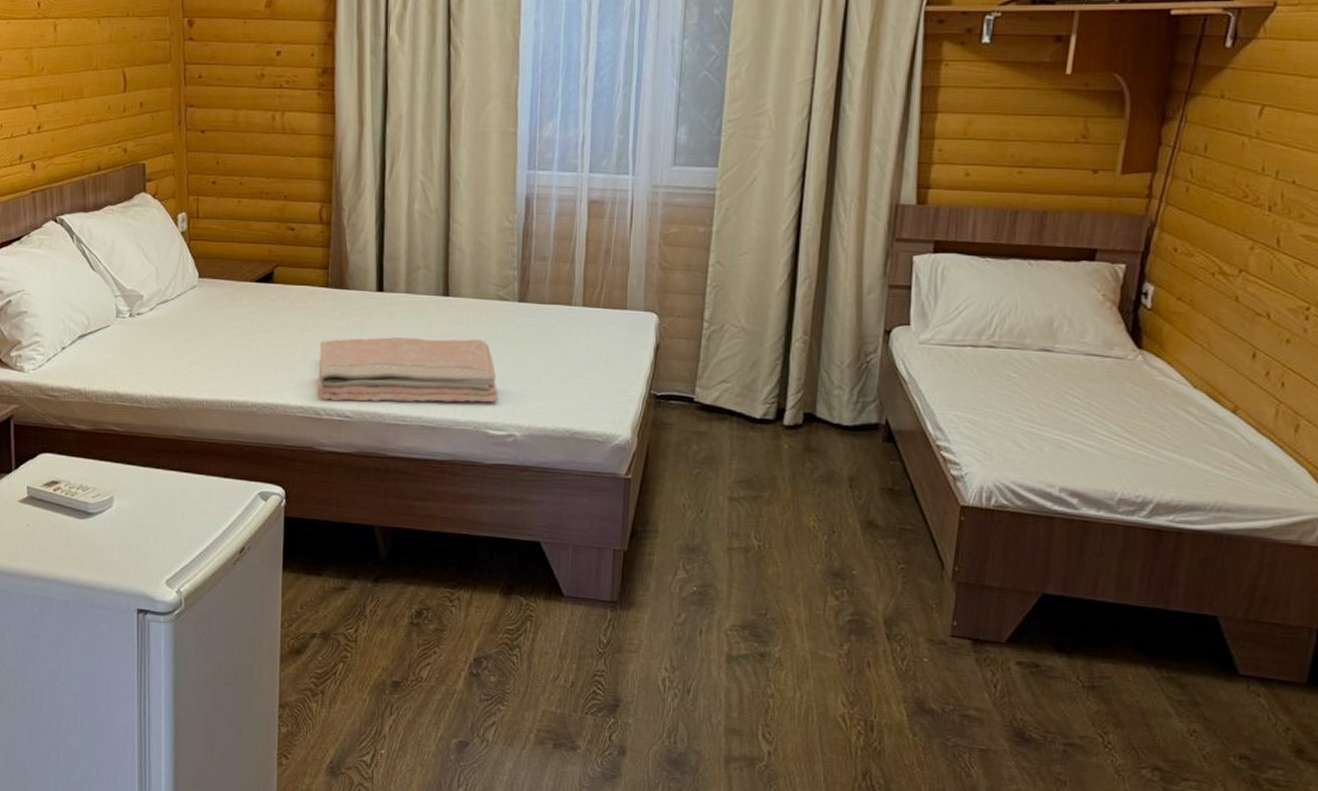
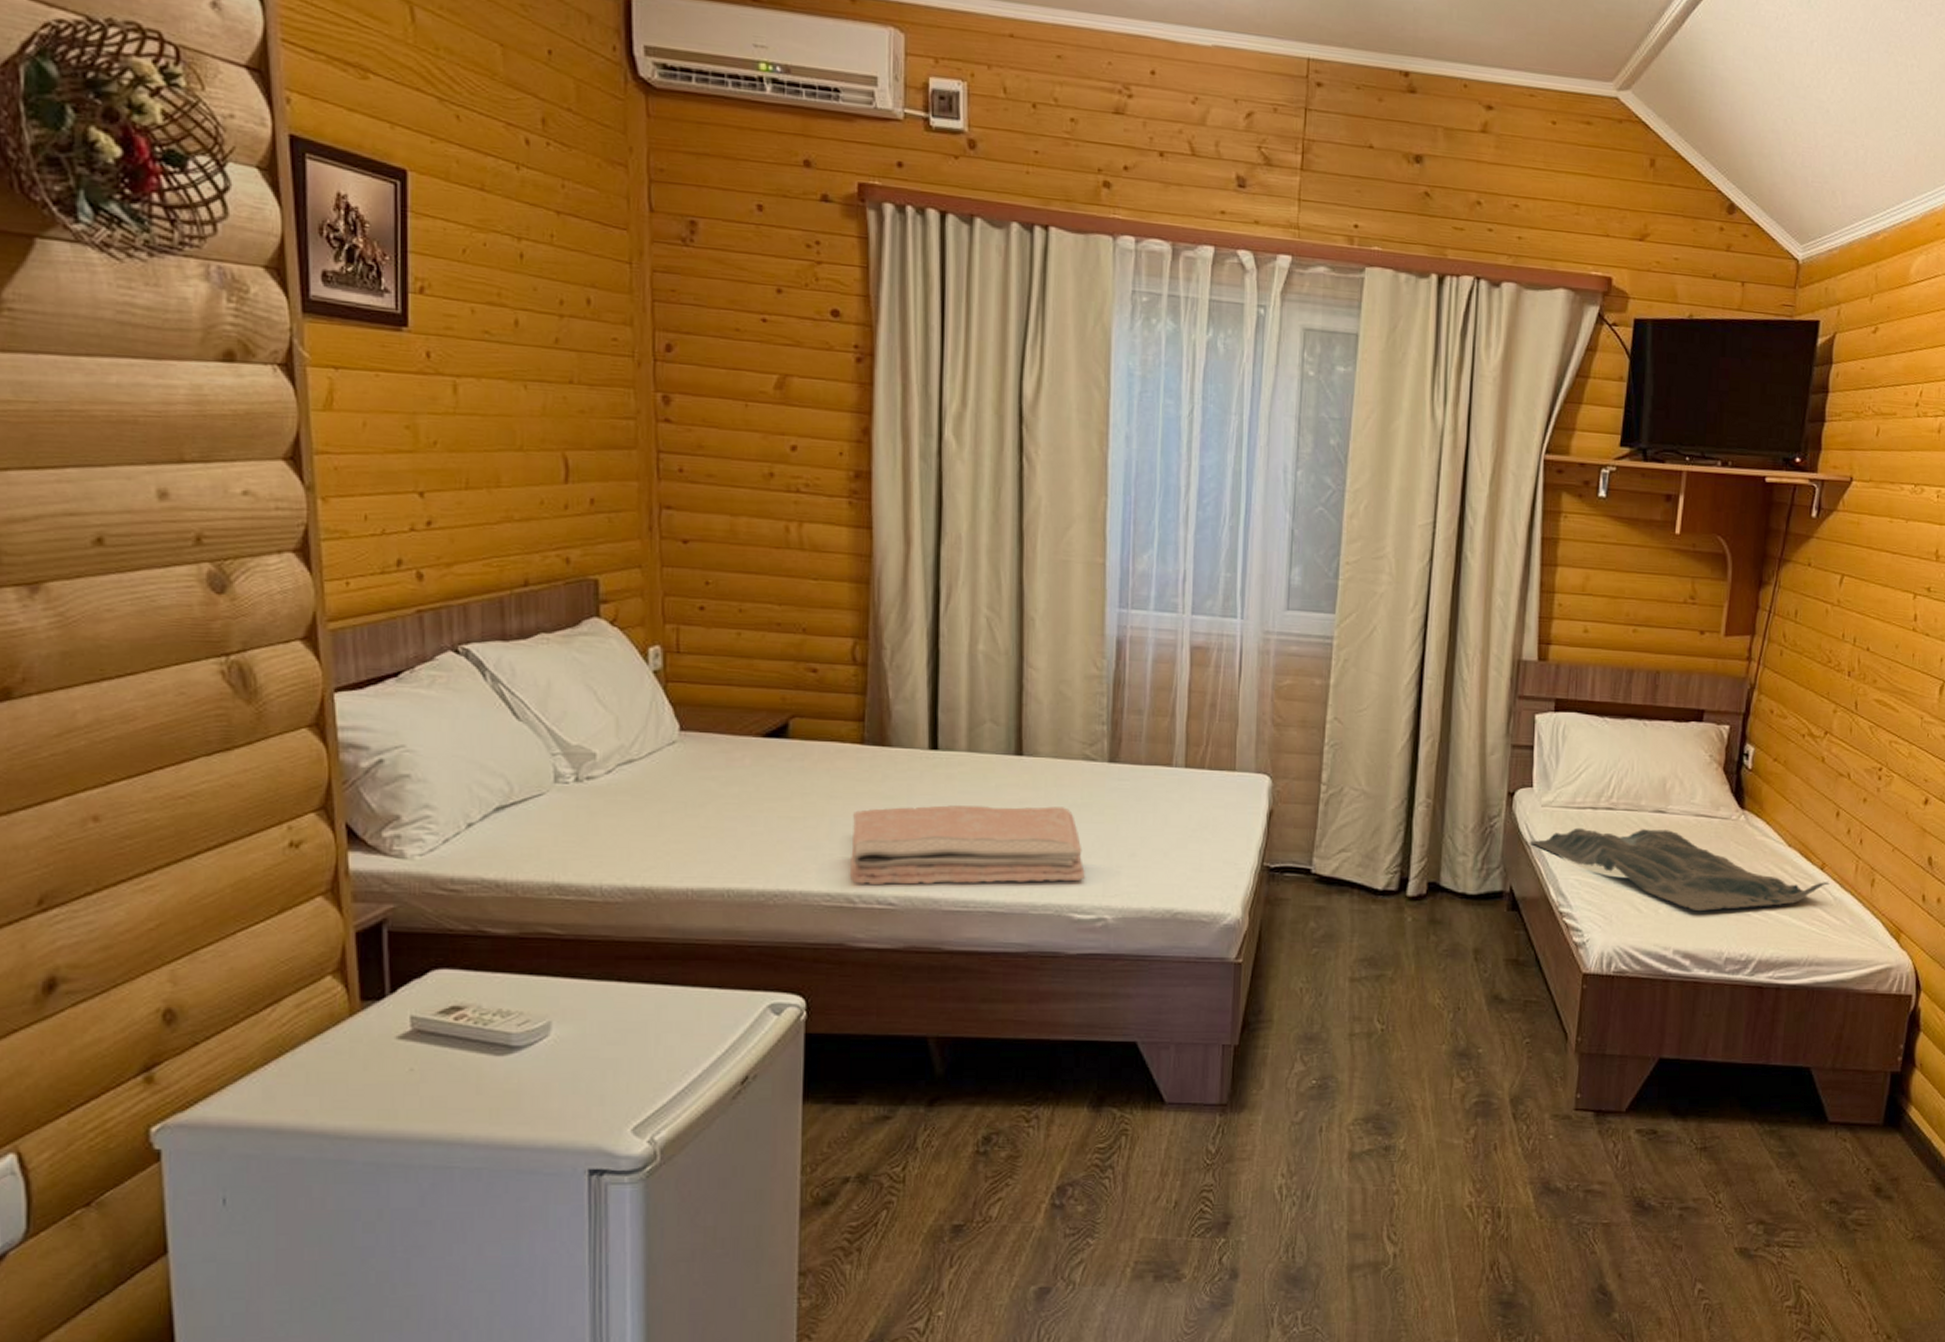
towel: none [906,364,1243,451] -> present [1529,827,1830,912]

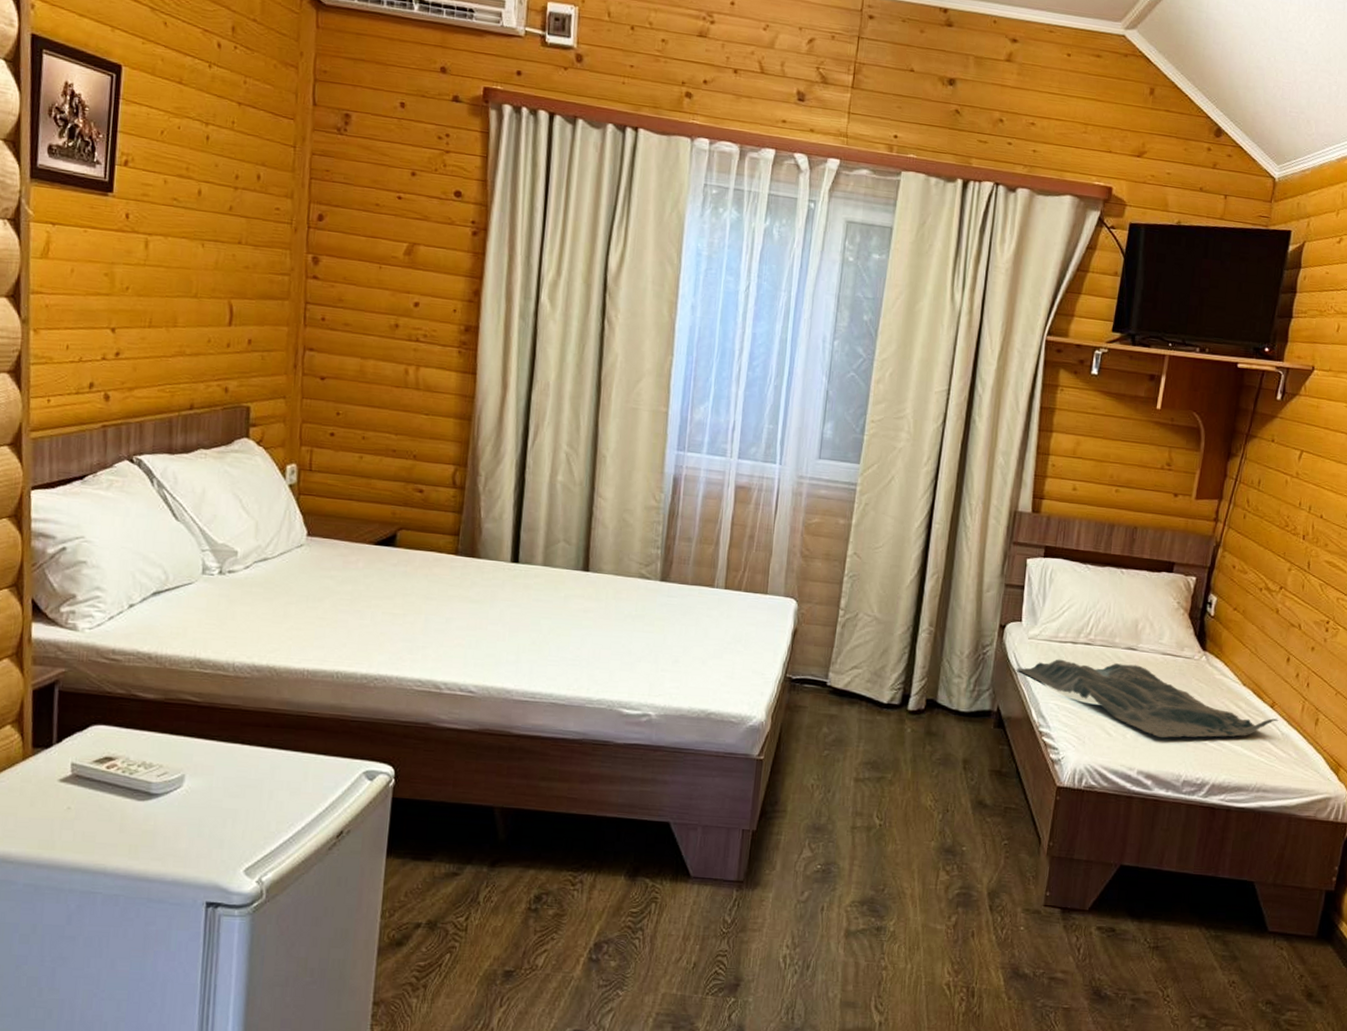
towel: present [849,805,1085,885] -> none [438,610,635,681]

